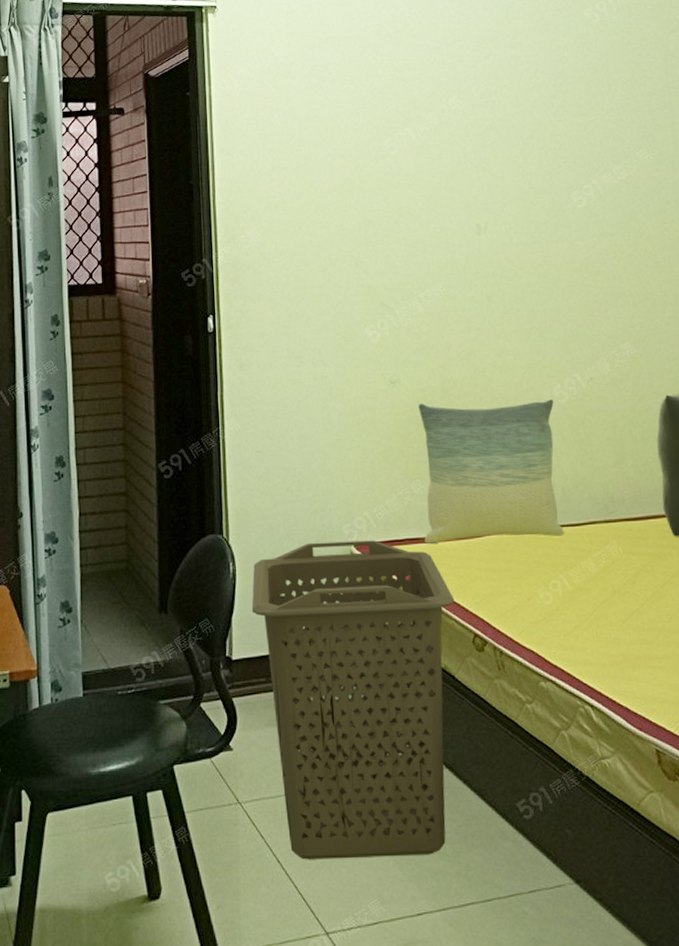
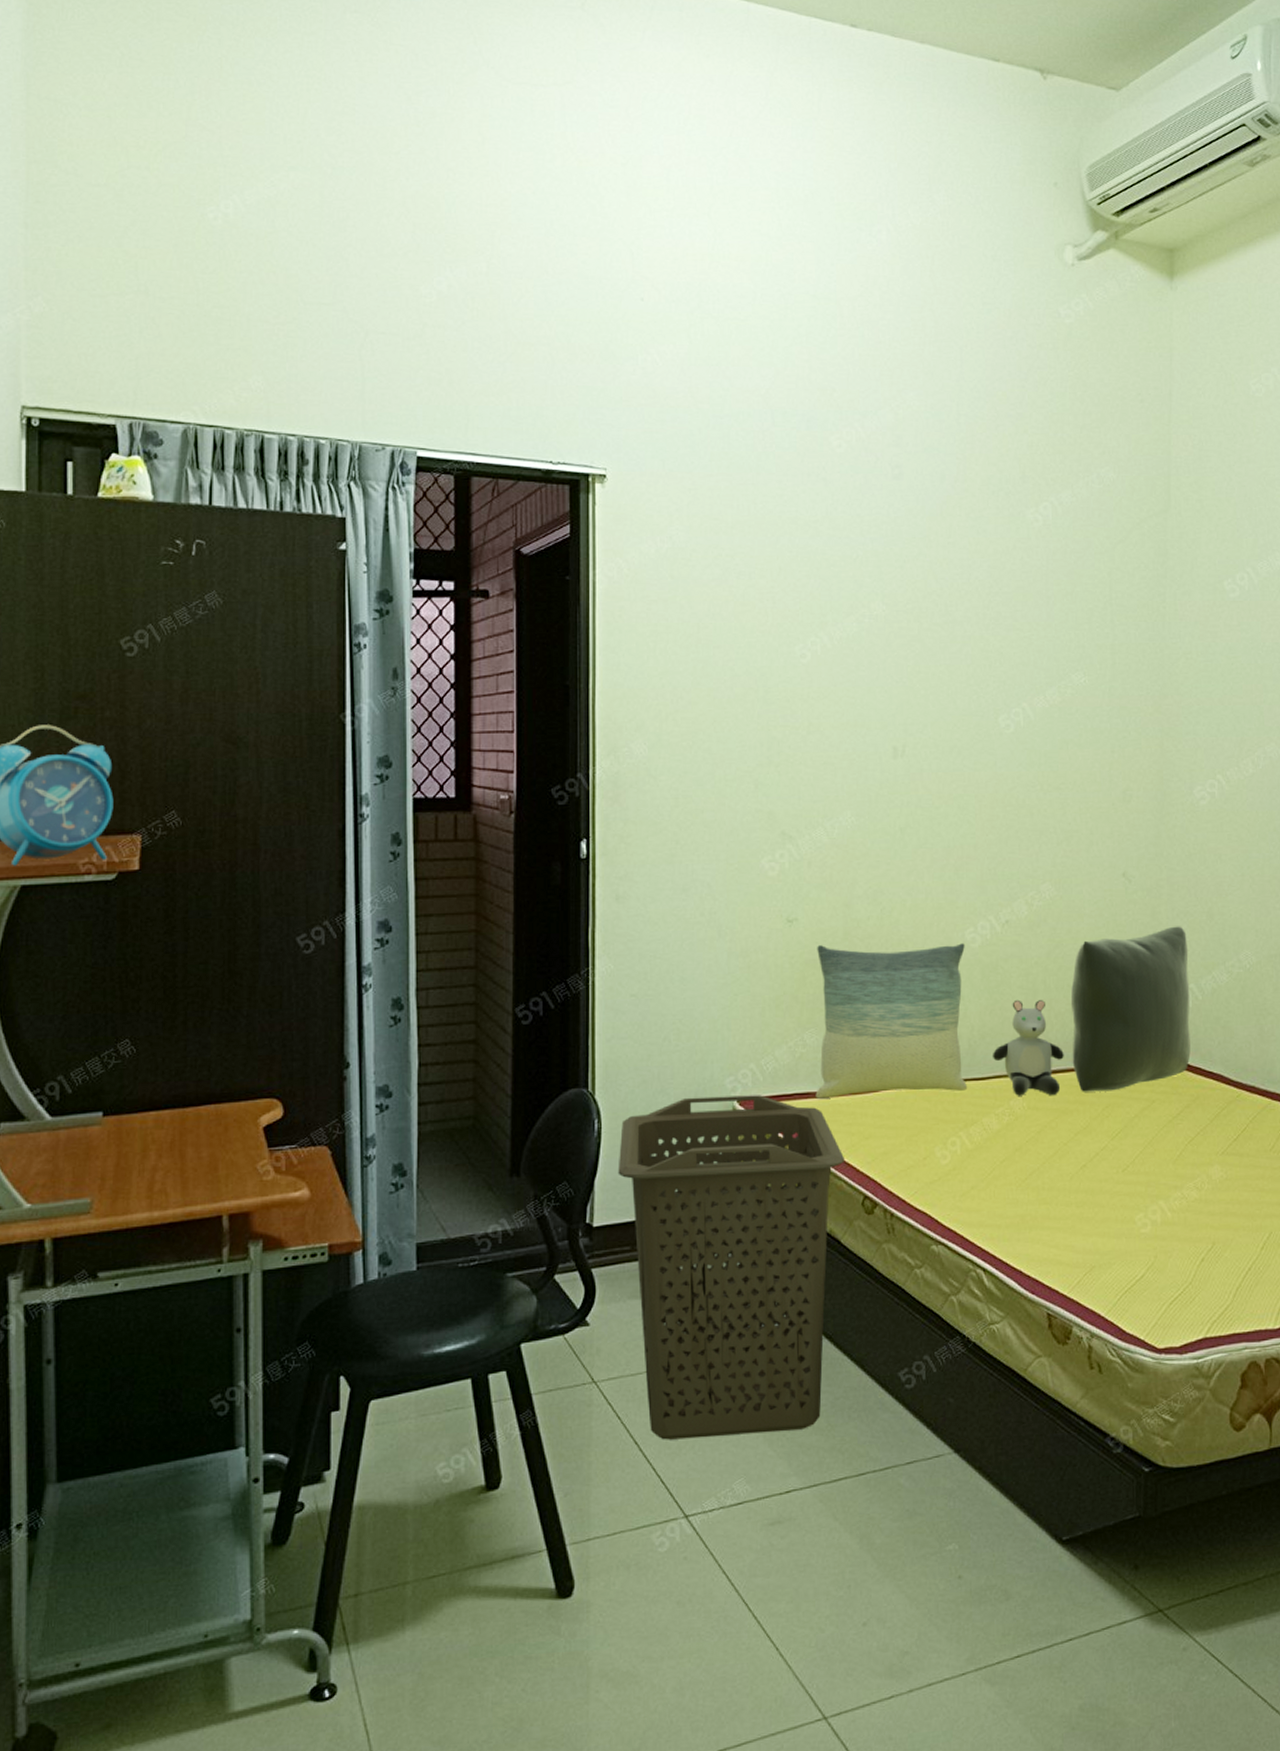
stuffed animal: none [585,450,655,541] -> present [992,999,1064,1096]

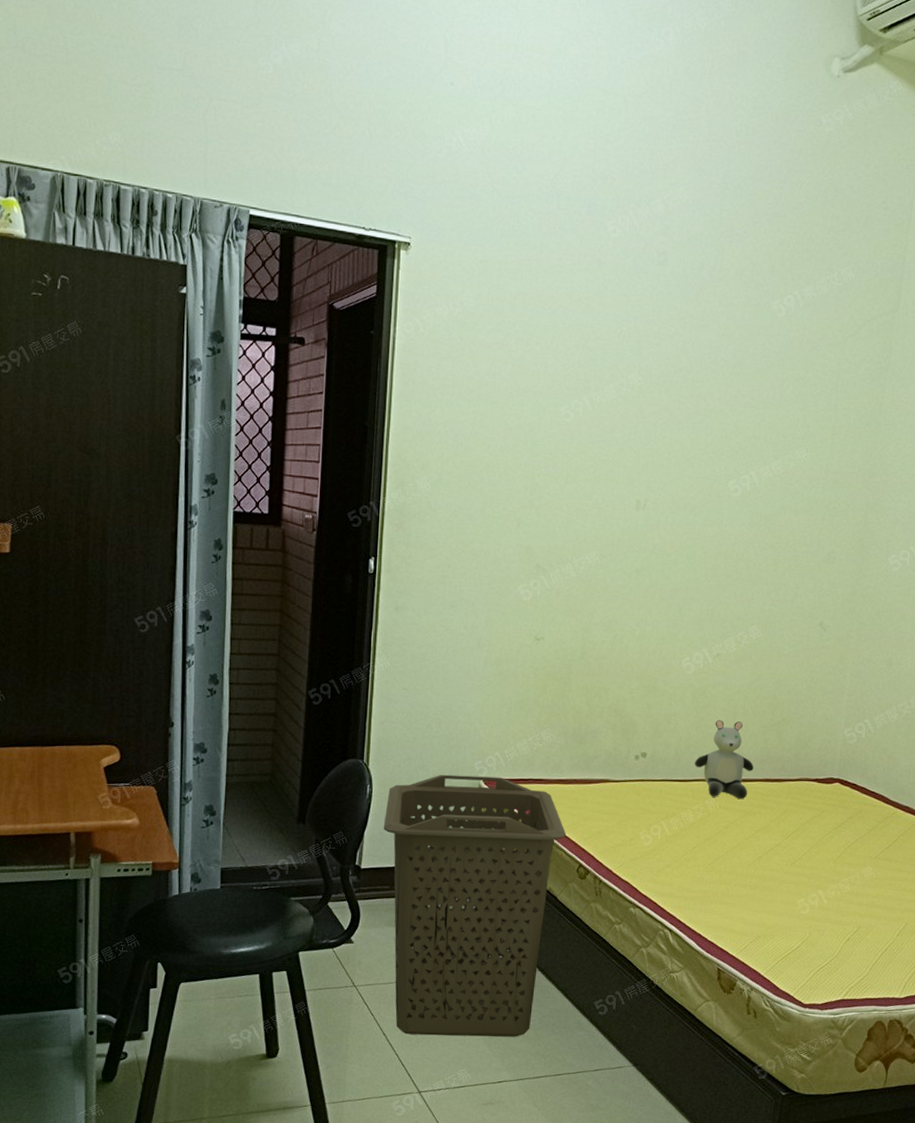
pillow: present [815,943,968,1099] -> none [547,661,681,789]
pillow: present [1070,926,1191,1092] -> none [759,670,868,800]

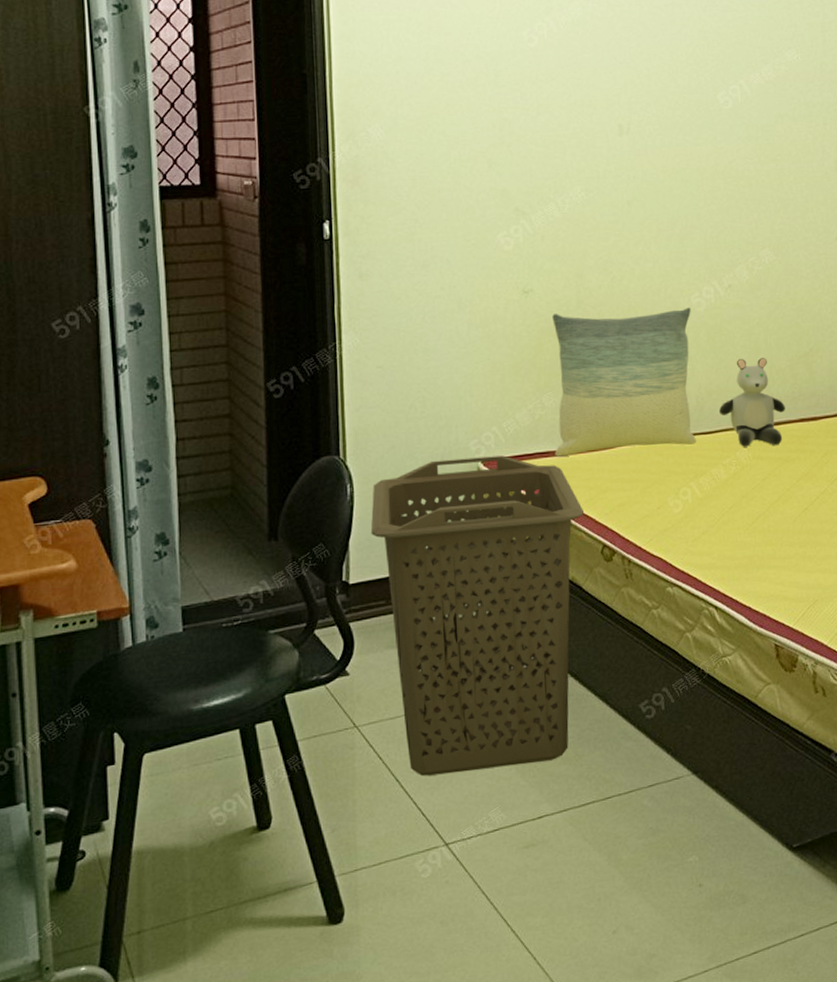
pillow: none [547,661,681,789] -> present [552,307,697,457]

